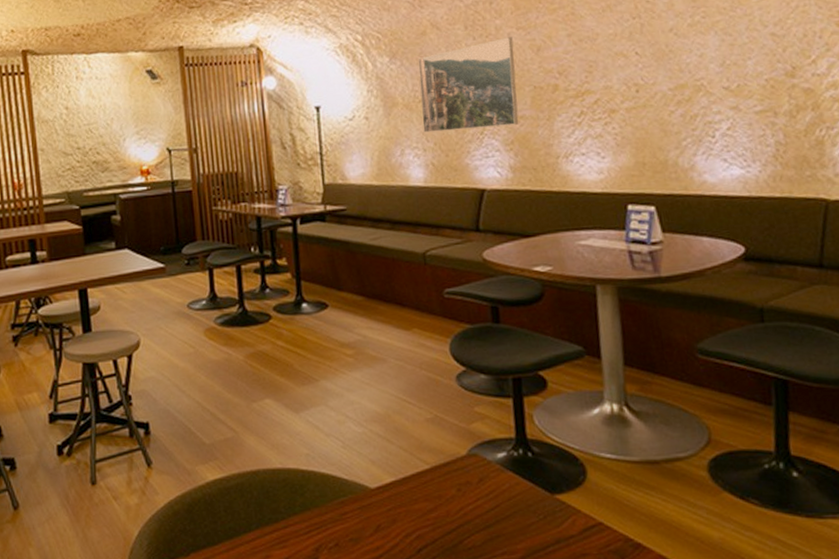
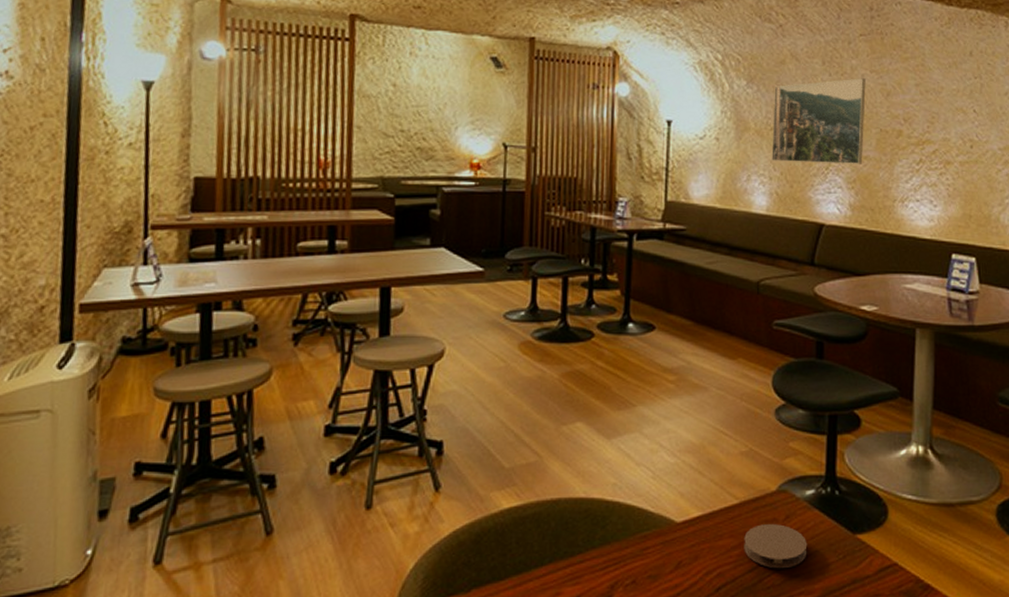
coaster: none [439,487,506,531] -> present [744,524,808,569]

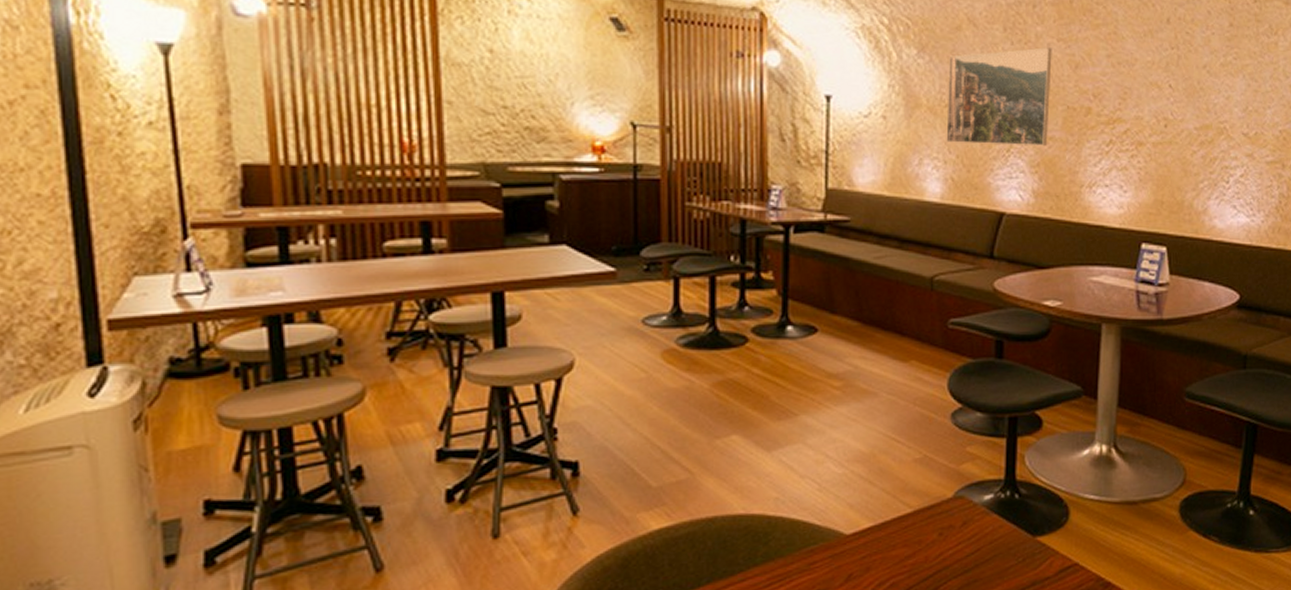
coaster: present [744,524,808,569] -> none [918,531,986,576]

